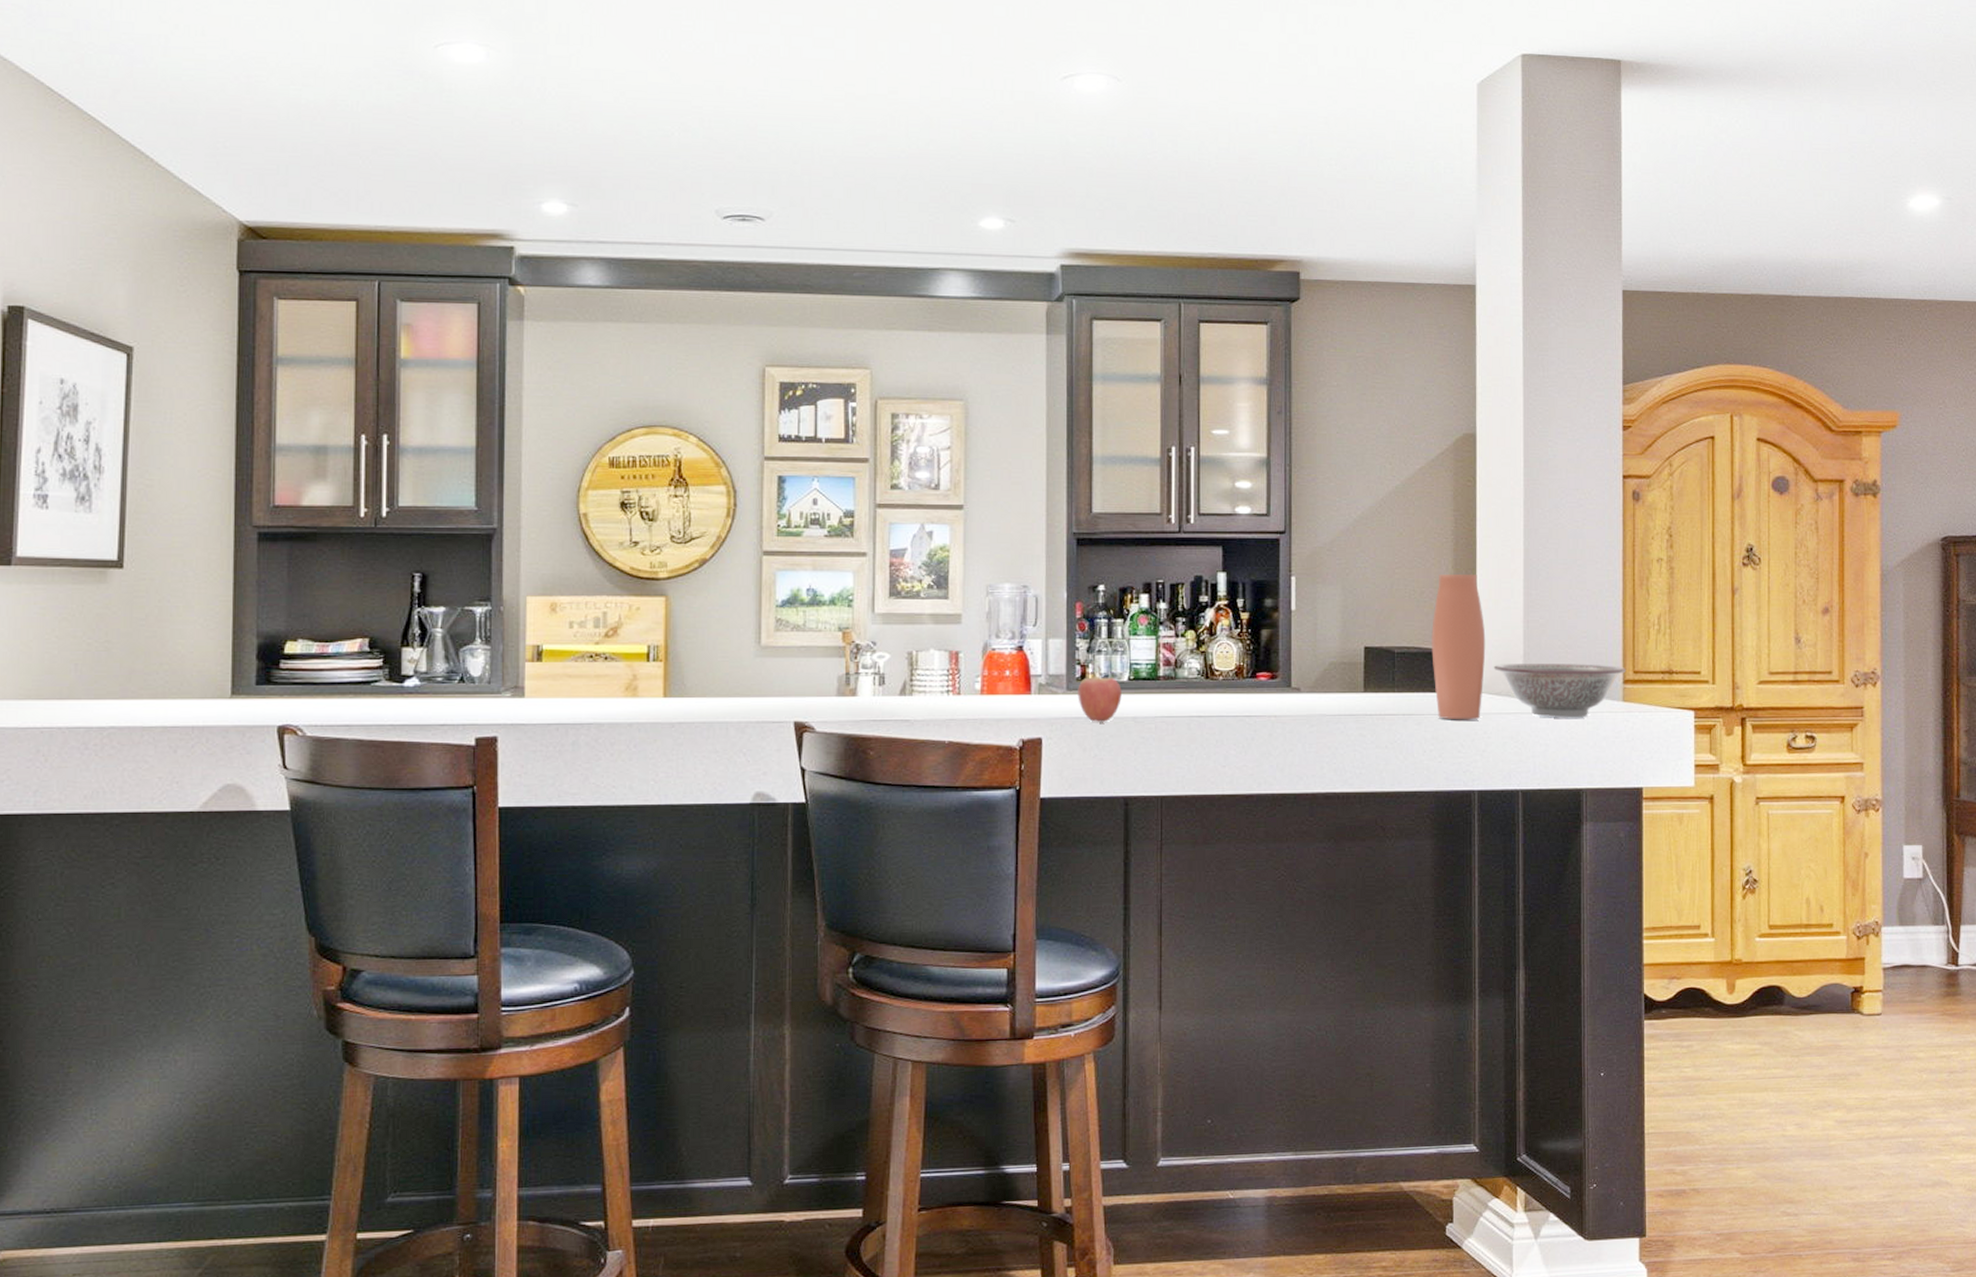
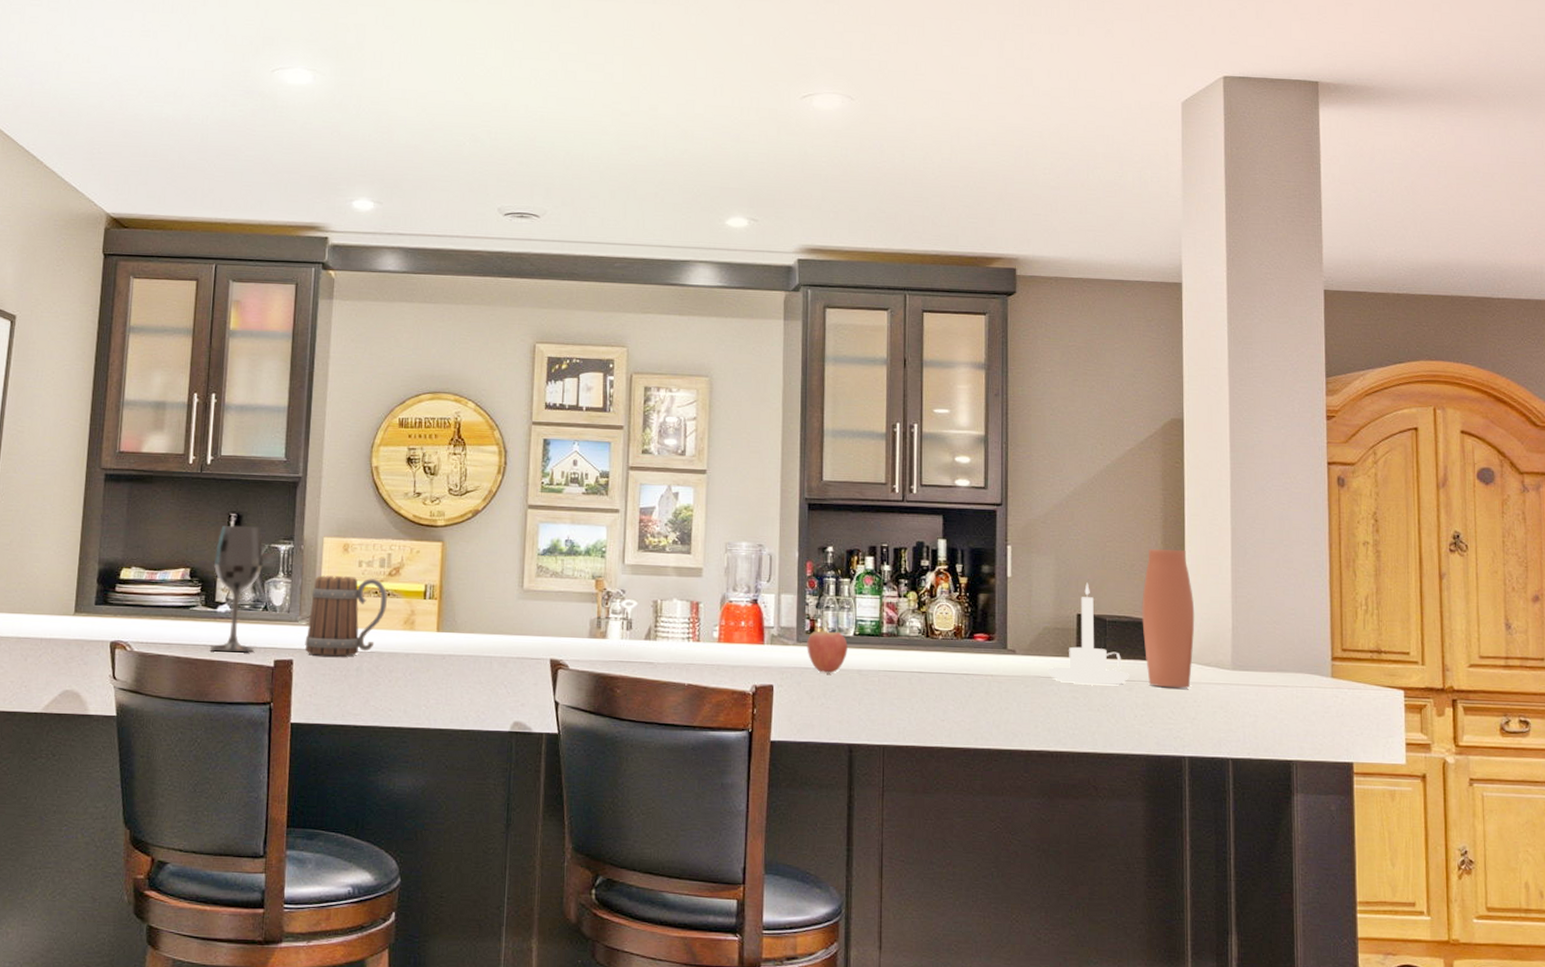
wine glass: none [396,586,455,732] -> present [209,525,263,653]
beer mug: none [510,640,604,731] -> present [305,575,387,657]
candle holder: none [1334,613,1418,721] -> present [1048,582,1129,686]
decorative bowl: present [1493,662,1627,718] -> none [1202,636,1335,692]

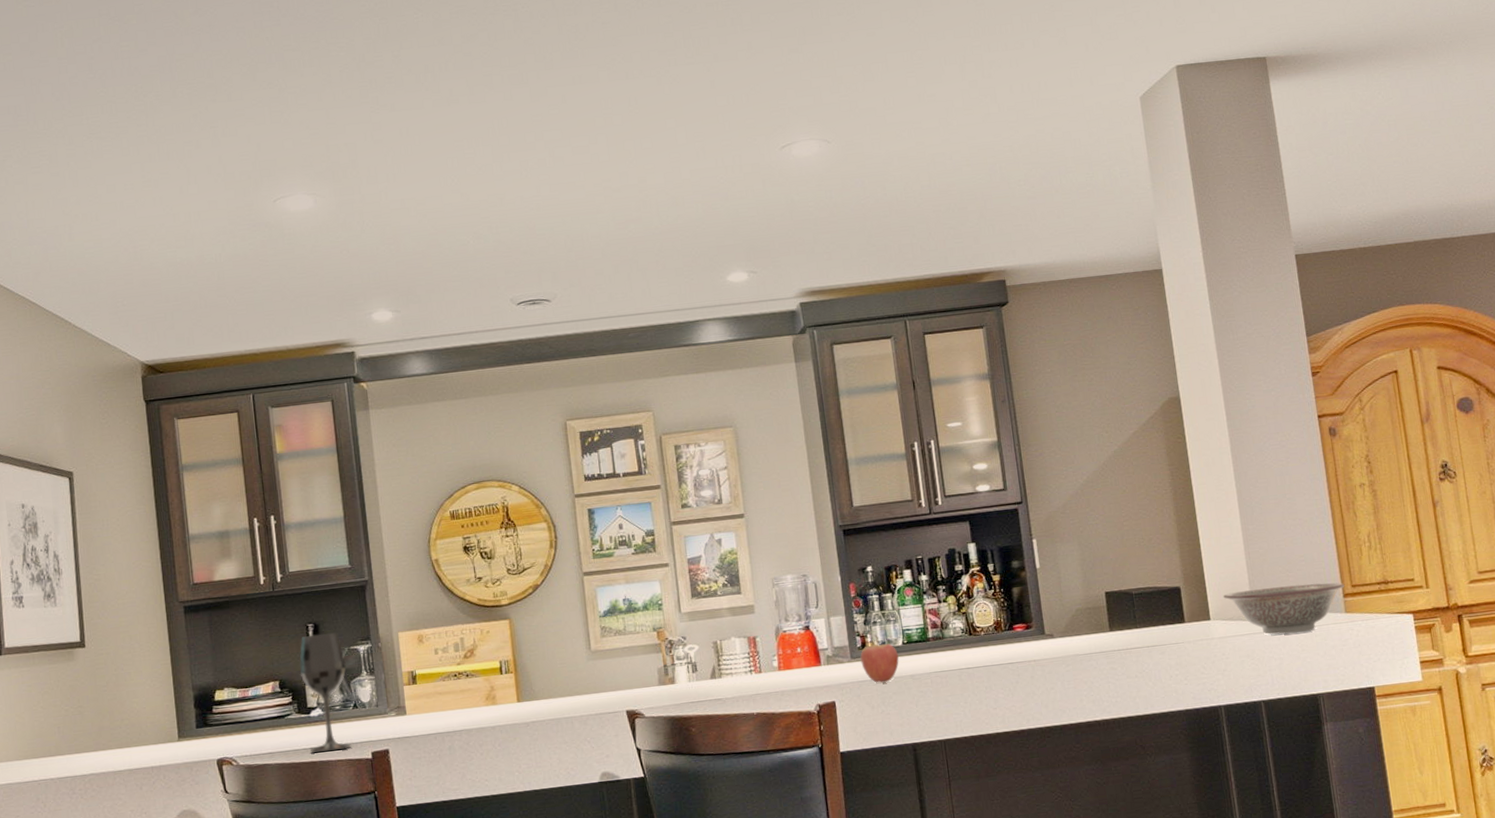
beer mug: present [305,575,387,657] -> none [395,663,467,742]
candle holder: present [1048,582,1129,686] -> none [1085,562,1161,656]
vase: present [1142,549,1195,689] -> none [1162,518,1217,647]
decorative bowl: none [1202,636,1335,692] -> present [1223,582,1345,635]

